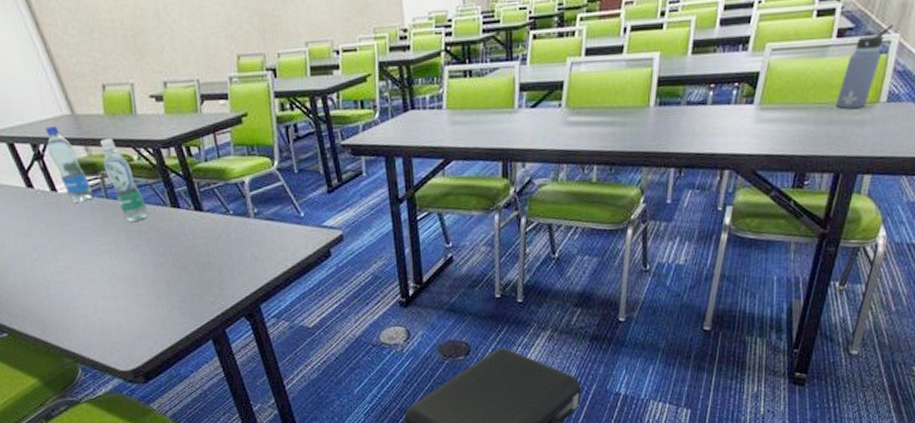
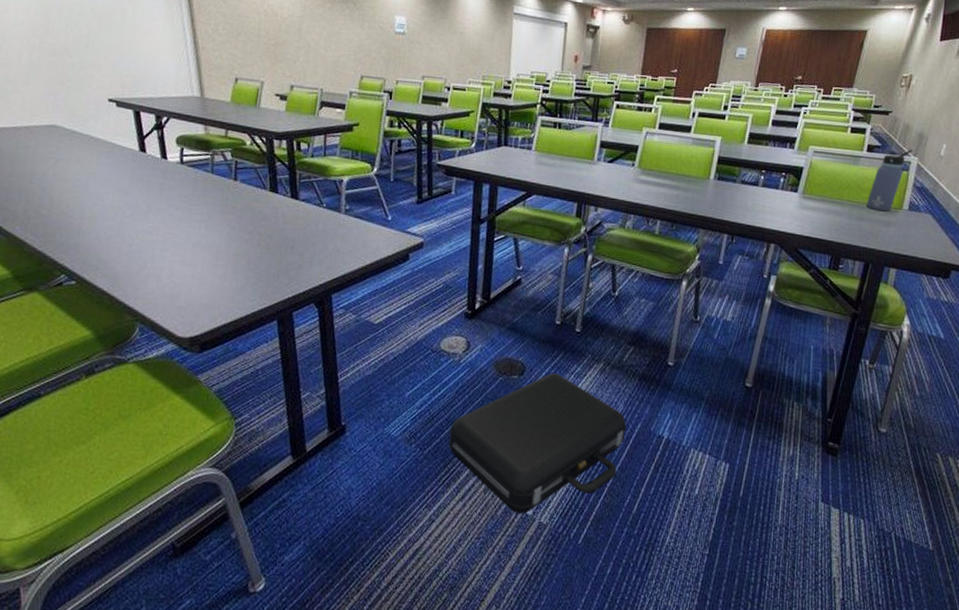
bottle: present [45,126,94,202] -> none [169,103,201,173]
bottle: present [100,138,148,222] -> none [217,122,247,198]

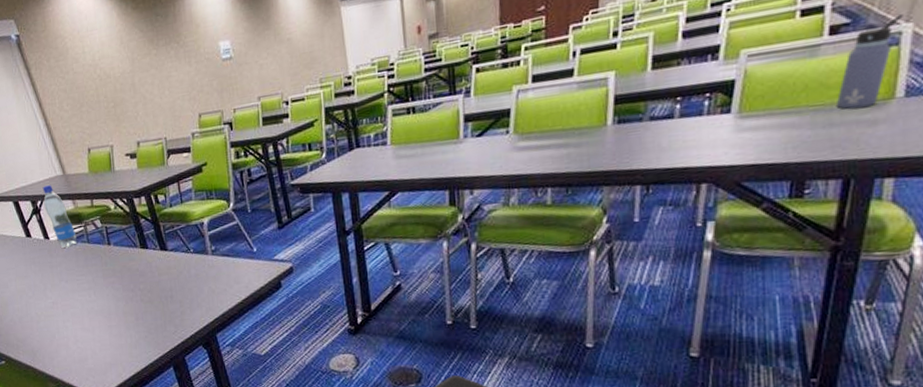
bottle: none [169,103,201,173] -> present [42,185,78,248]

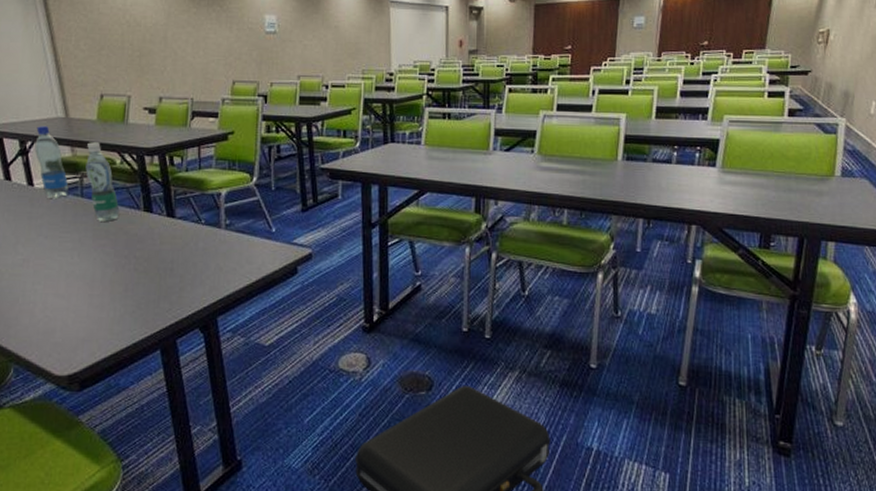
bottle: none [85,192,121,262] -> present [85,142,120,222]
water bottle: present [835,14,905,110] -> none [793,110,840,180]

